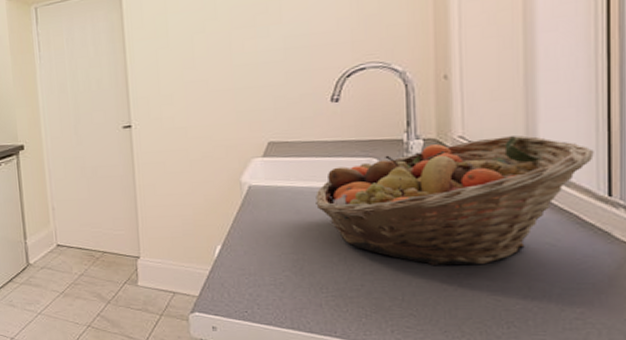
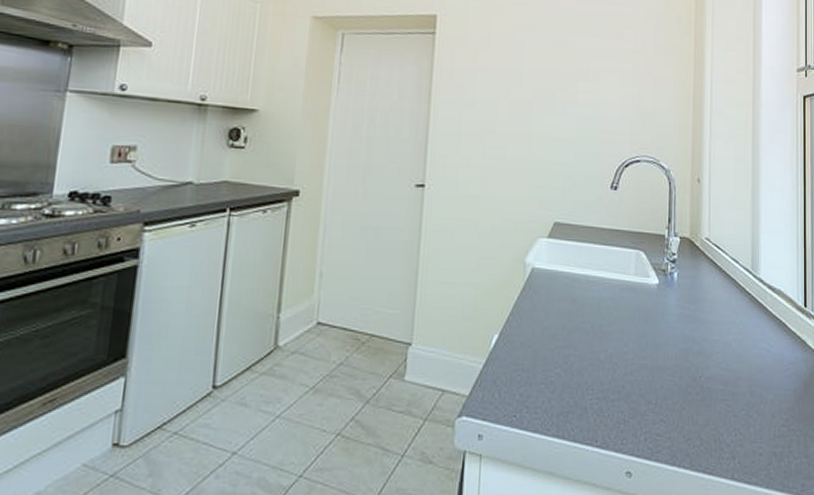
fruit basket: present [315,135,594,266] -> none [590,242,795,368]

